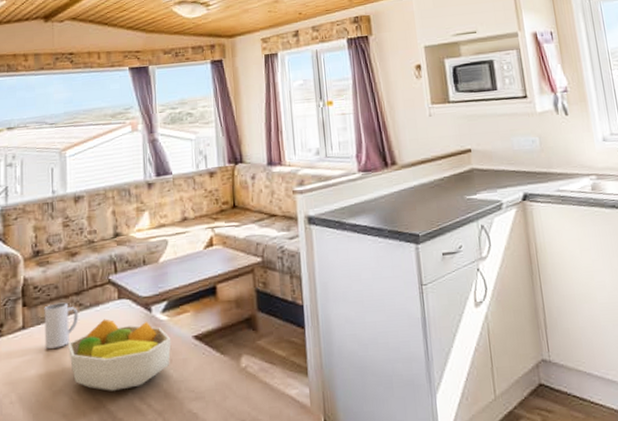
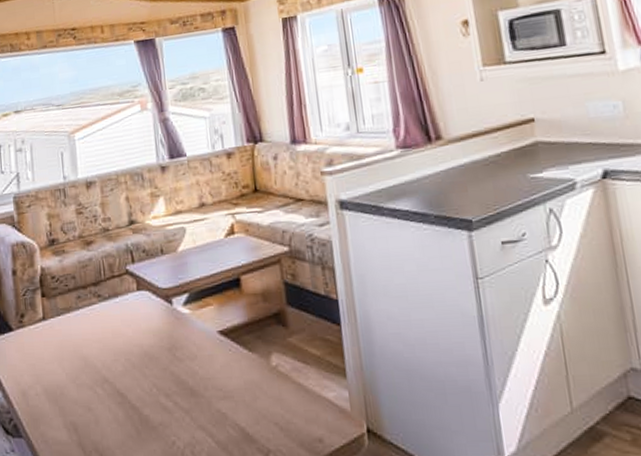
mug: present [44,302,79,349] -> none [63,293,98,341]
fruit bowl: present [68,319,171,391] -> none [89,311,195,387]

